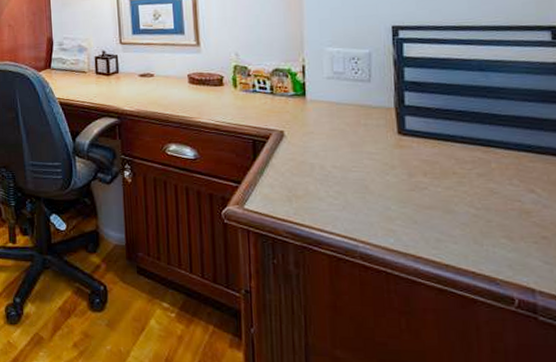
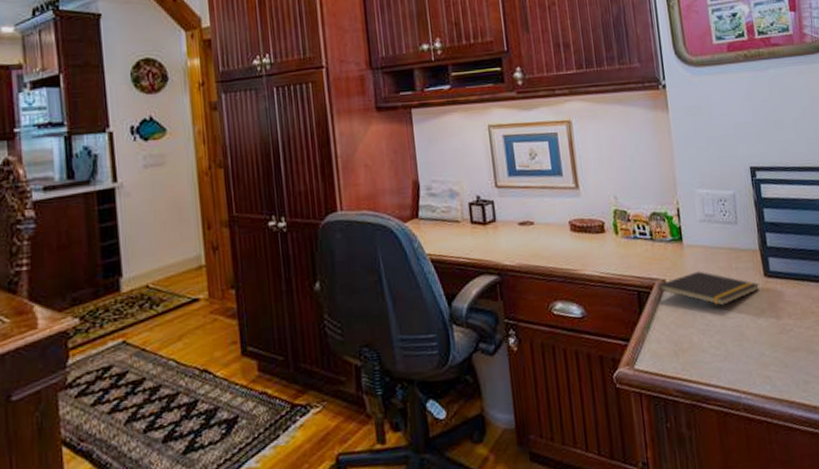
notepad: none [274,125,392,159] -> present [657,271,760,306]

